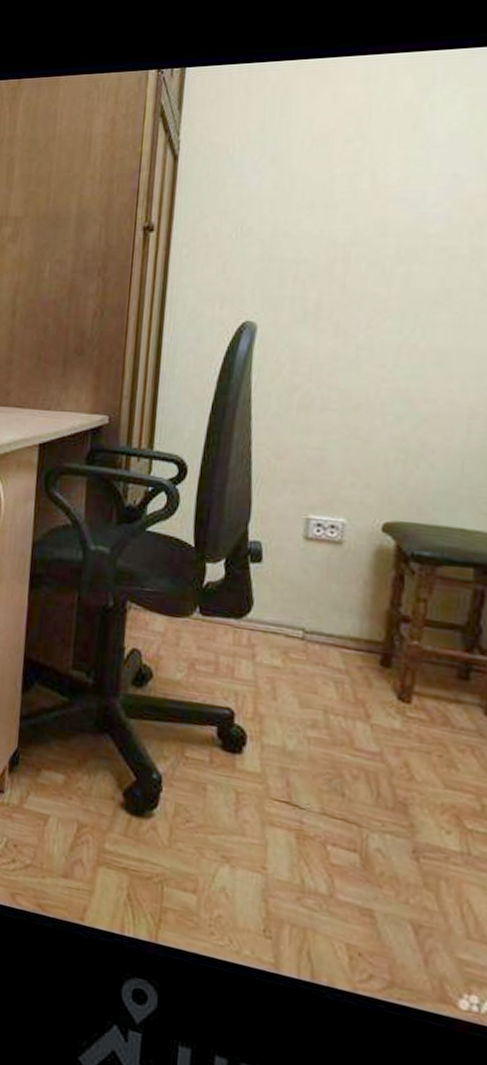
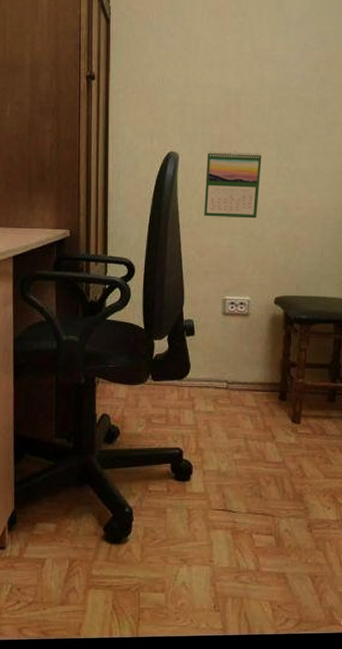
calendar: none [287,321,377,413] -> present [204,151,262,219]

